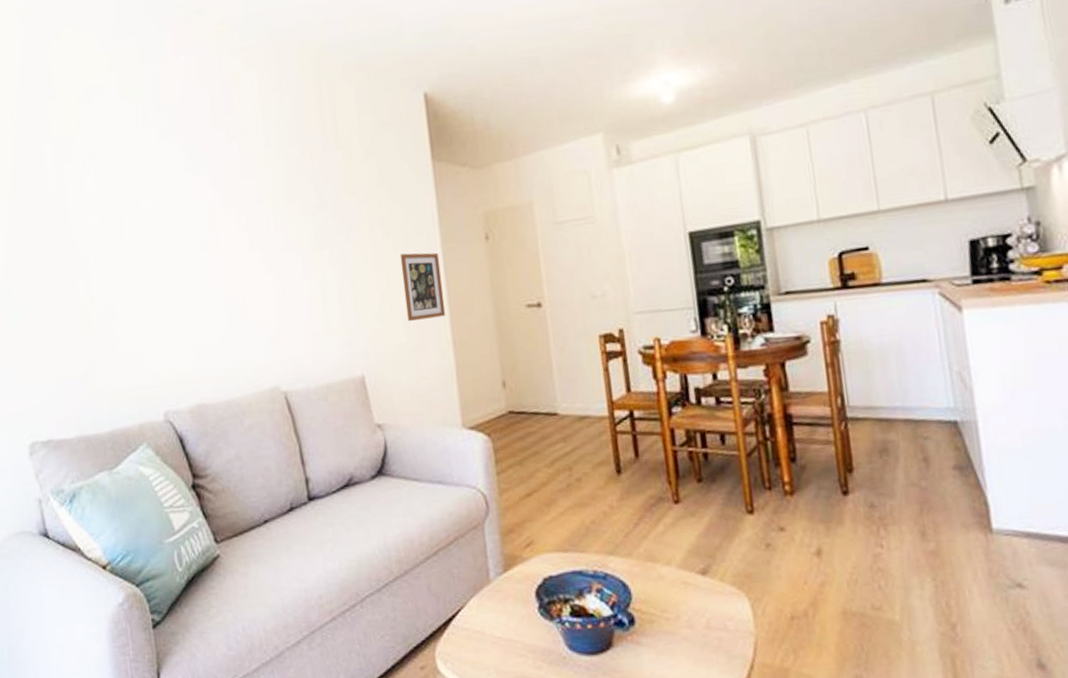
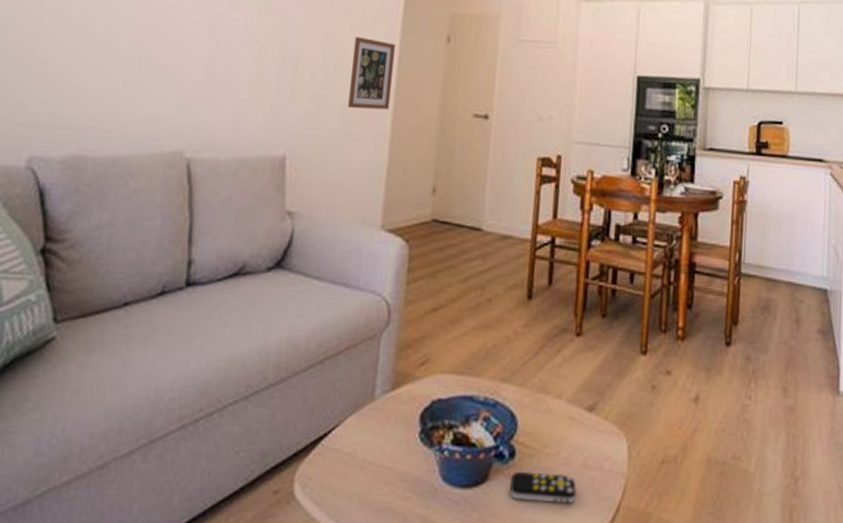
remote control: none [635,636,705,665] -> present [510,472,577,504]

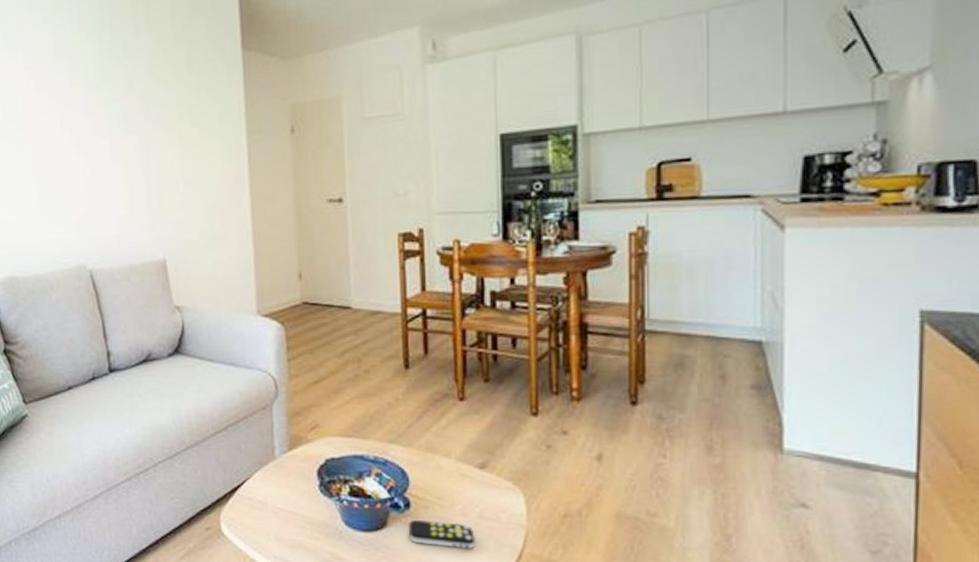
picture frame: present [347,37,396,110] -> none [205,142,248,210]

